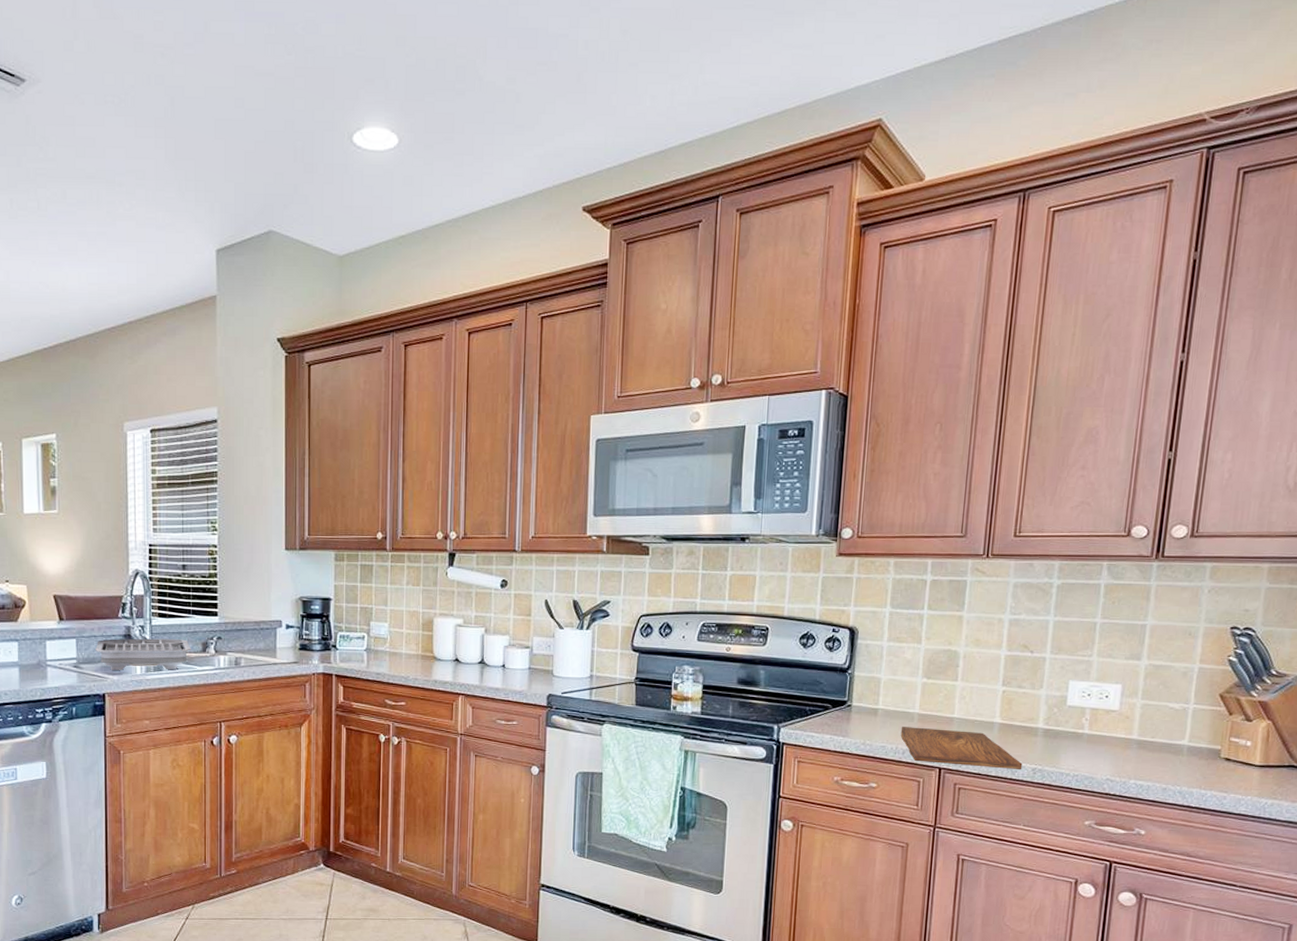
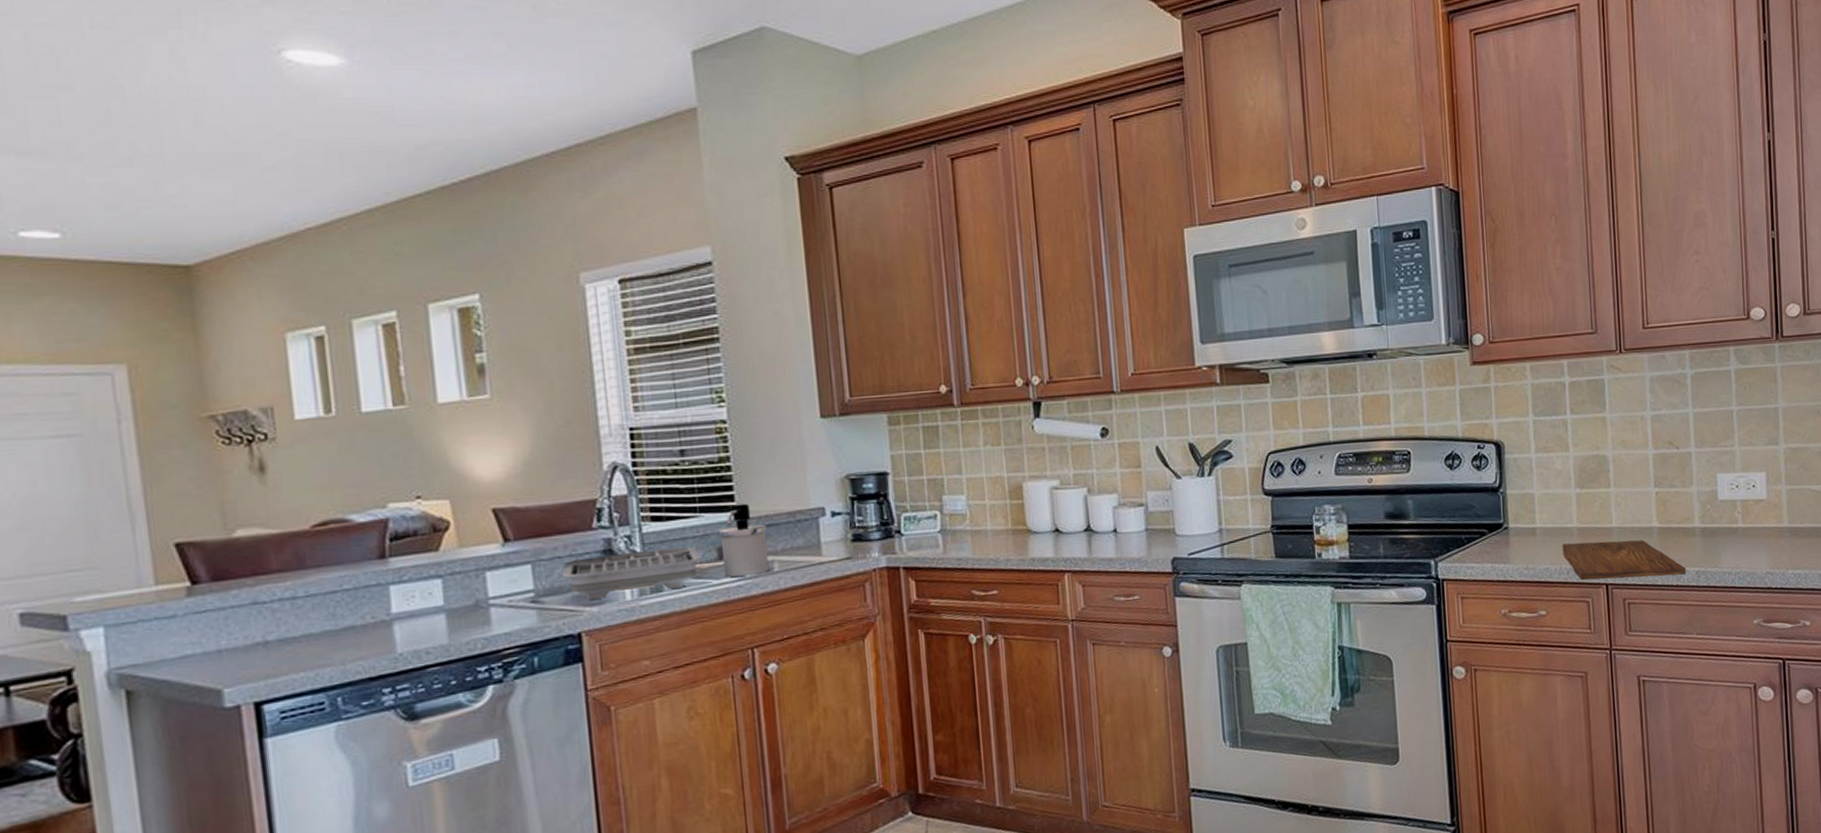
soap dispenser: none [204,611,239,667] -> present [718,503,769,578]

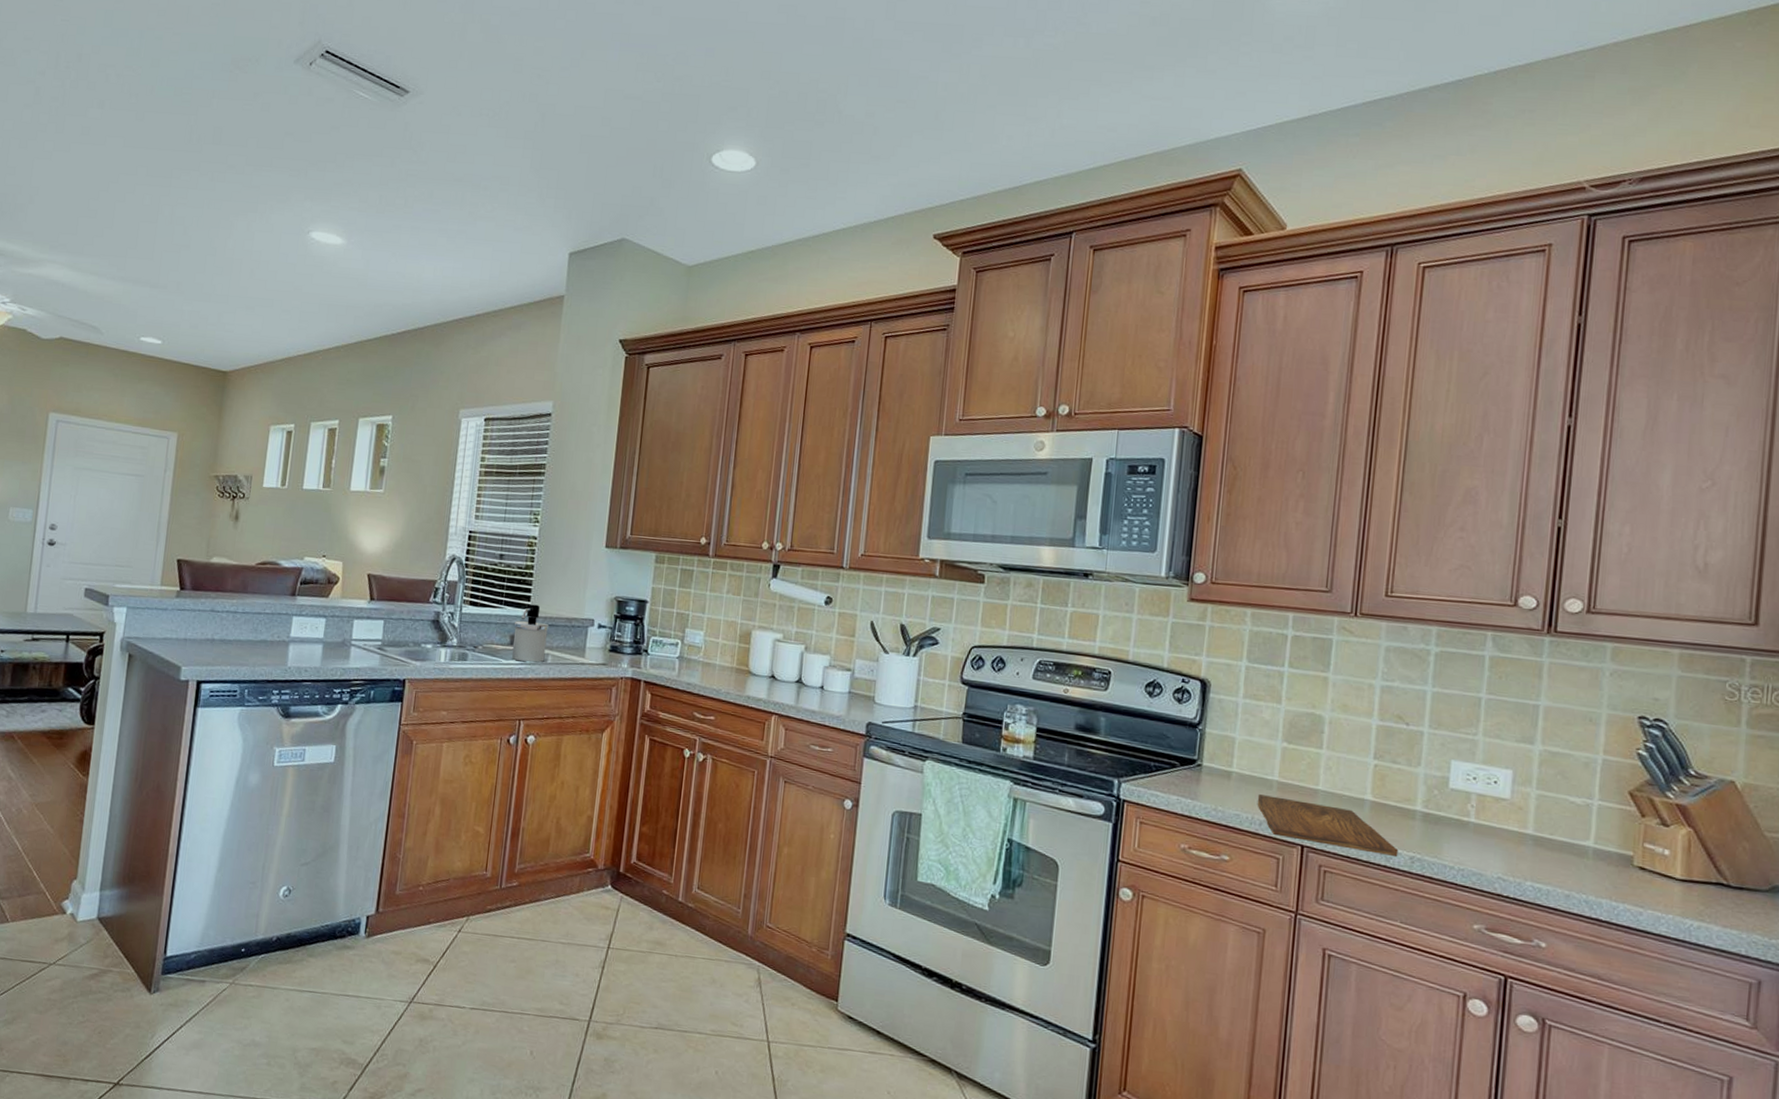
dish rack: present [562,546,702,600] -> none [402,623,499,661]

